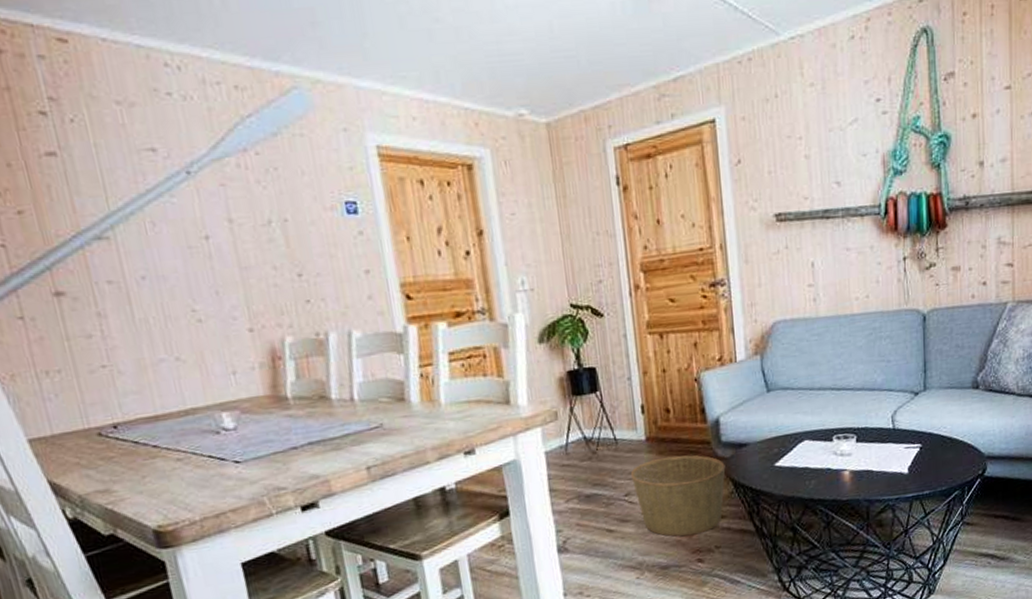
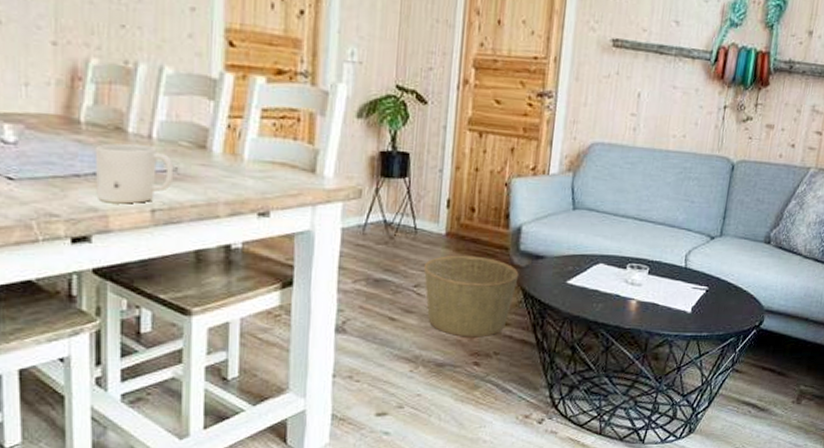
mug: none [305,407,381,469] -> present [94,143,174,204]

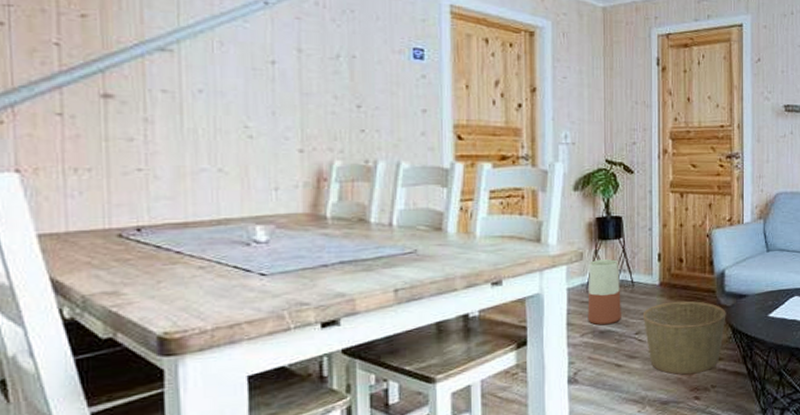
mug: present [94,143,174,204] -> none [340,233,414,288]
vase: none [362,199,403,273] -> present [587,259,621,326]

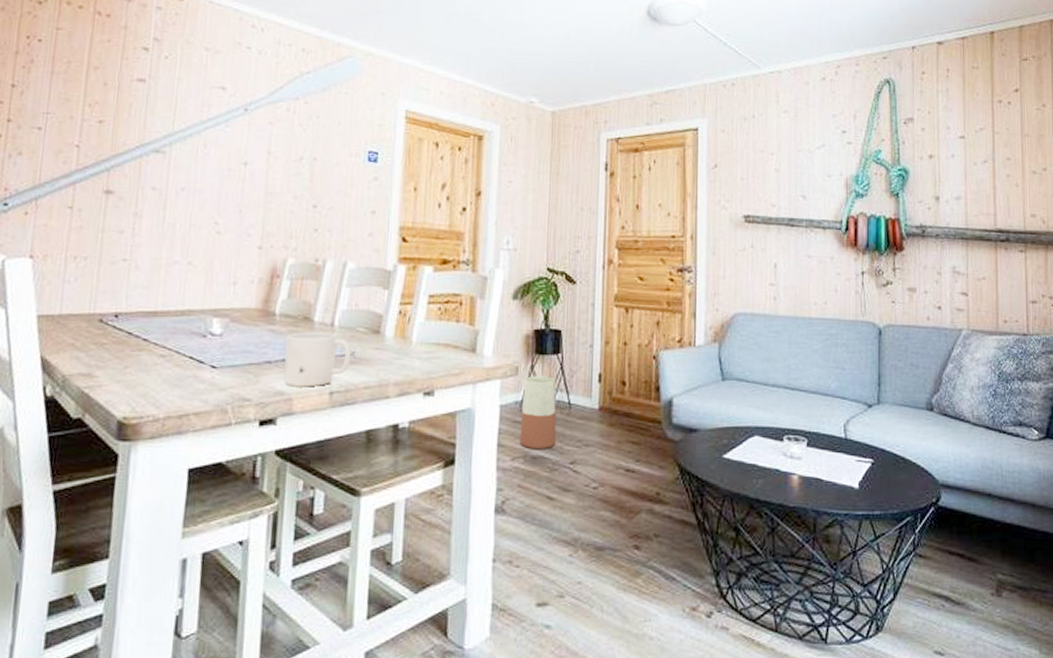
mug: none [340,233,414,288] -> present [284,332,352,387]
basket: present [642,300,726,375] -> none [579,429,674,518]

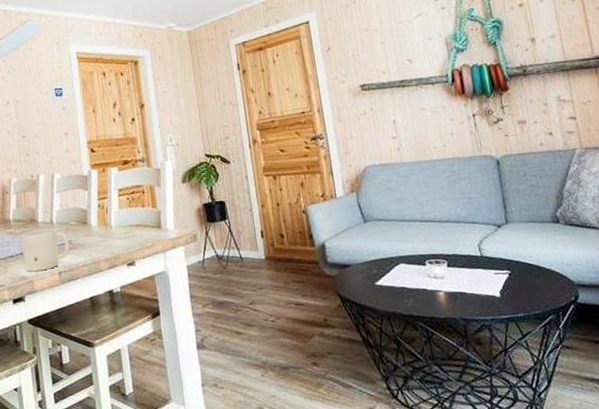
vase: present [519,376,557,450] -> none [202,238,236,297]

